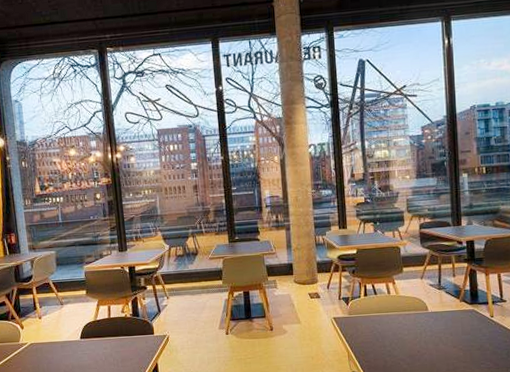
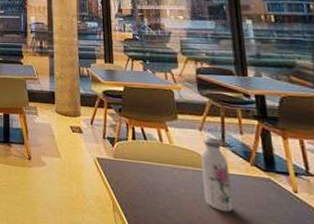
water bottle: none [421,284,445,343] -> present [201,138,233,212]

